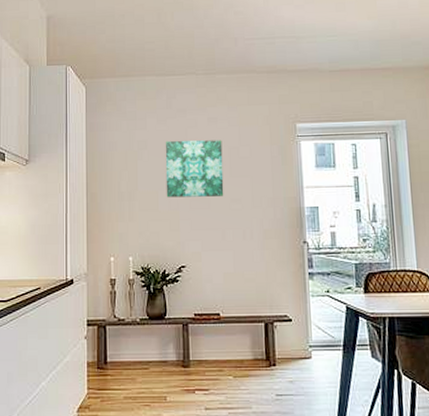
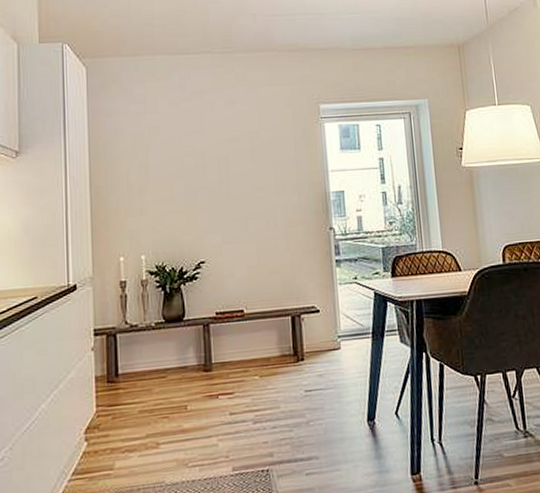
wall art: present [165,140,224,198] -> none [179,123,245,188]

